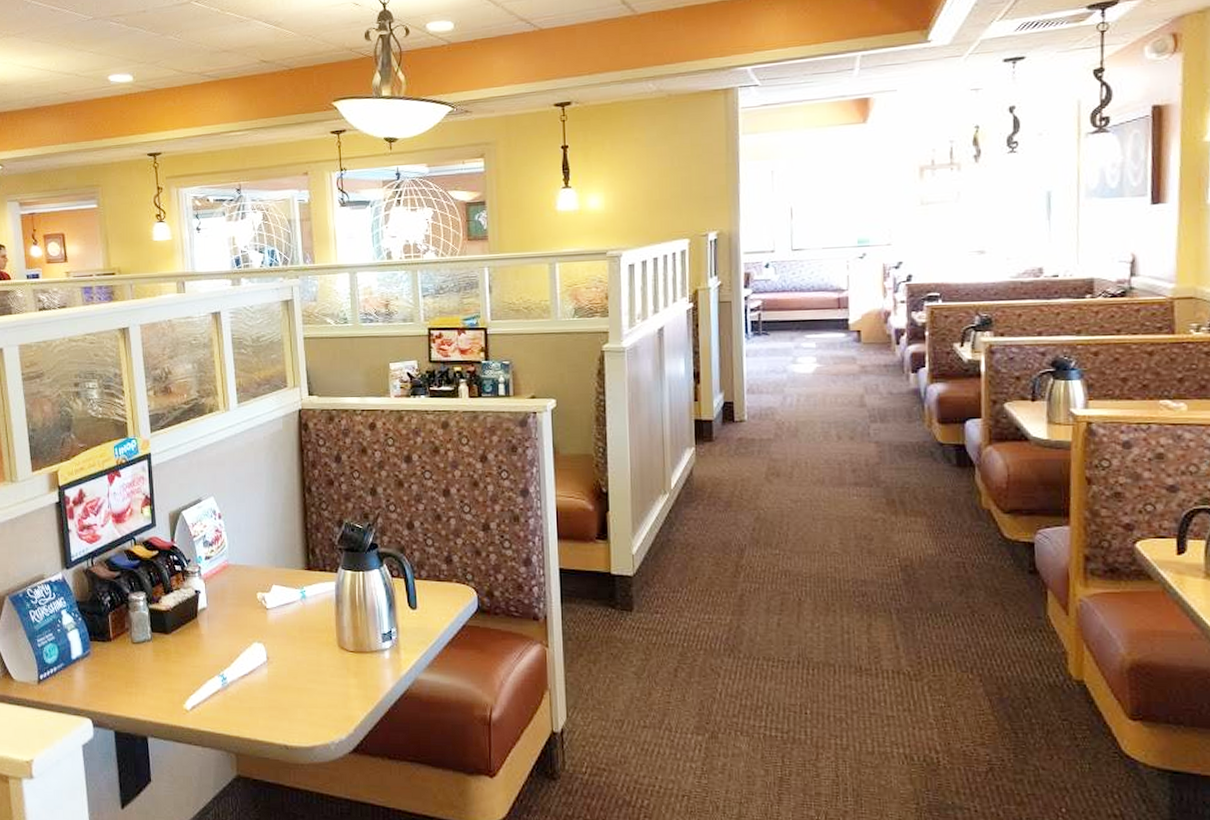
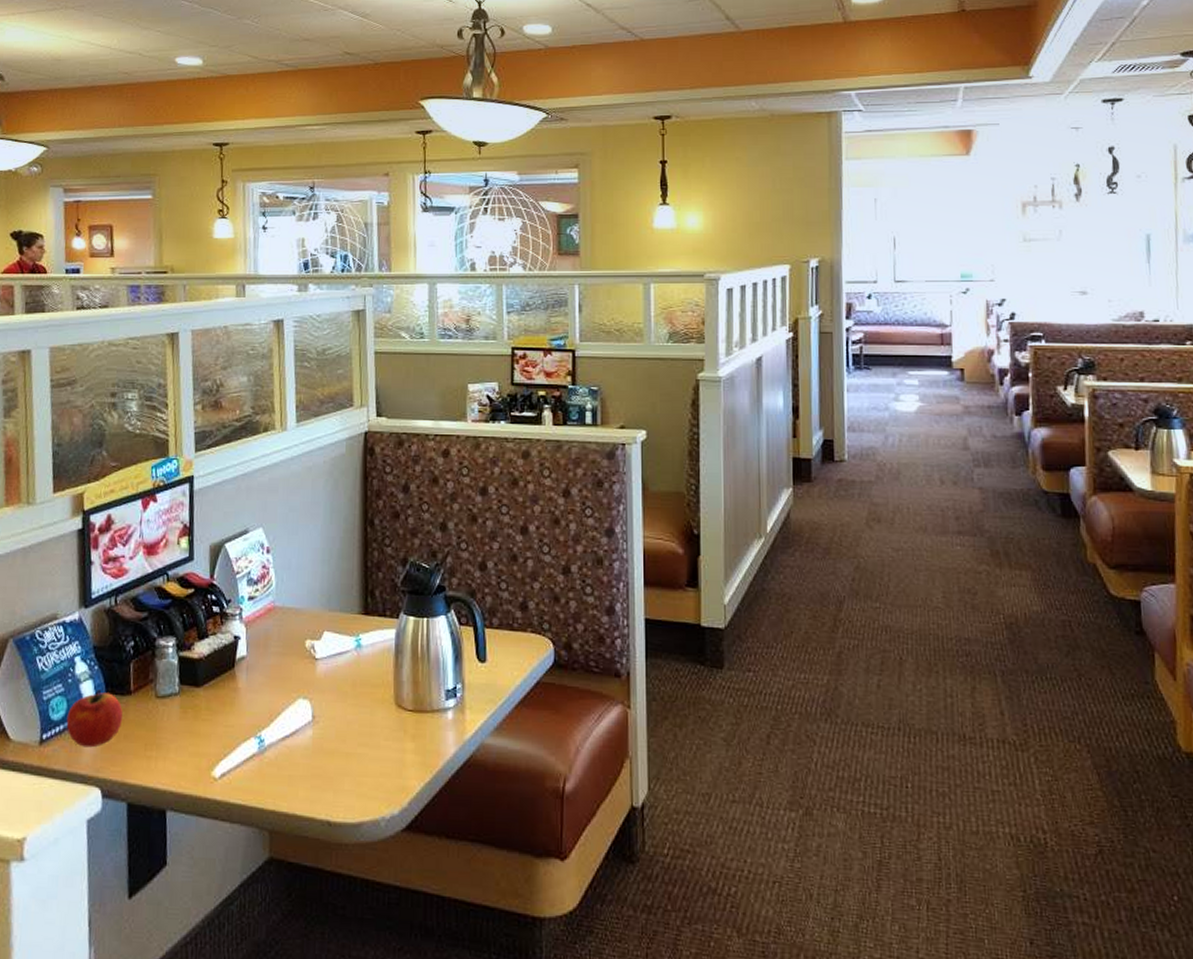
fruit: none [58,637,106,686] -> present [66,690,124,748]

